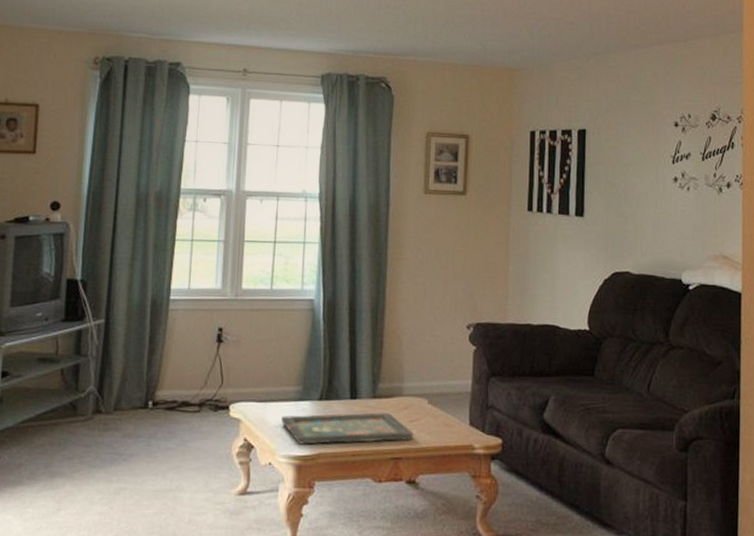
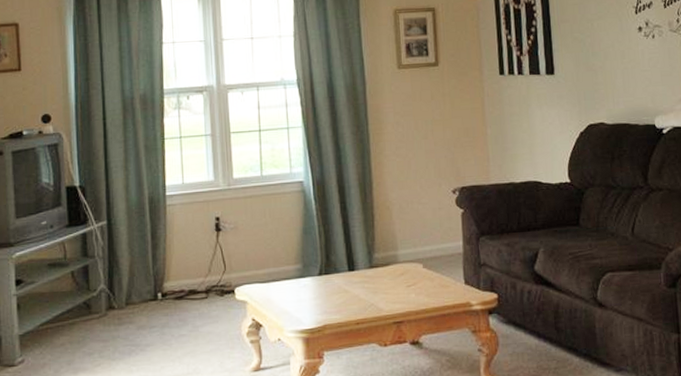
decorative tray: present [281,412,415,445] -> none [285,280,414,319]

